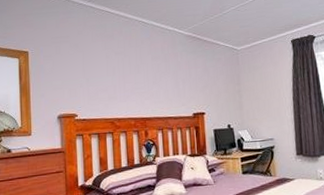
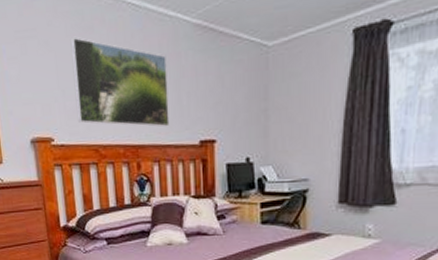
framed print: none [95,42,170,104] -> present [70,37,170,127]

